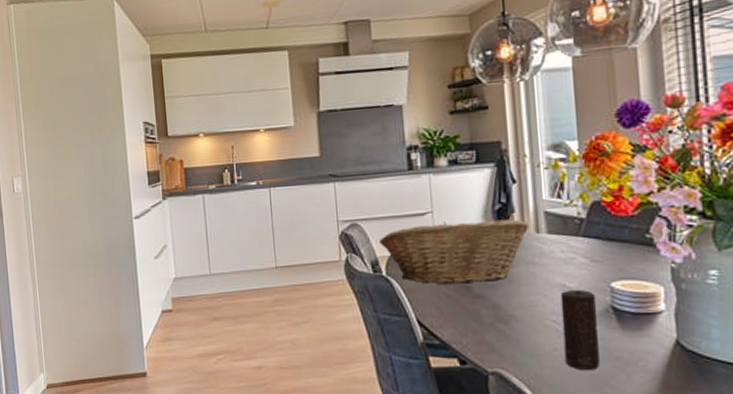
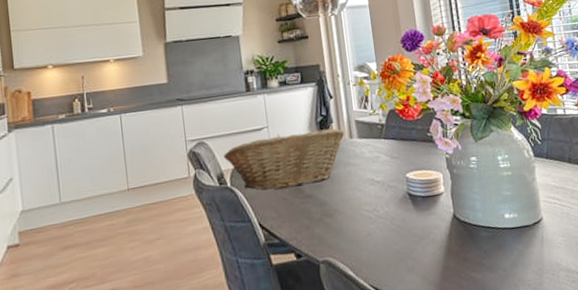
candle: present [560,289,600,370] -> none [371,182,403,249]

